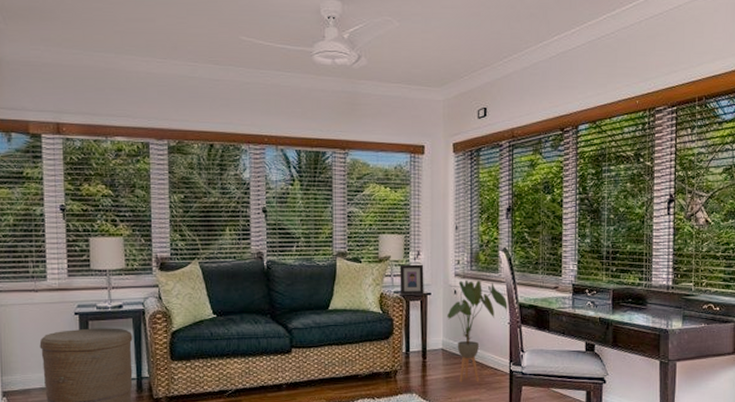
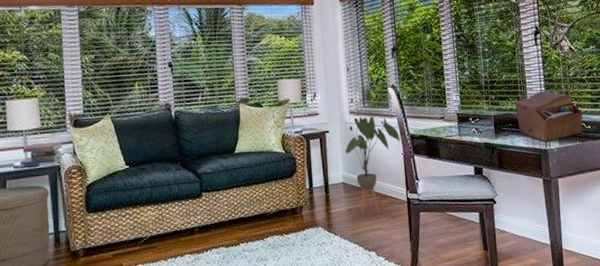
books: none [102,285,149,309] -> present [19,142,64,168]
picture frame: present [400,264,424,295] -> none [298,104,323,134]
sewing box: none [637,266,712,322] -> present [515,90,583,142]

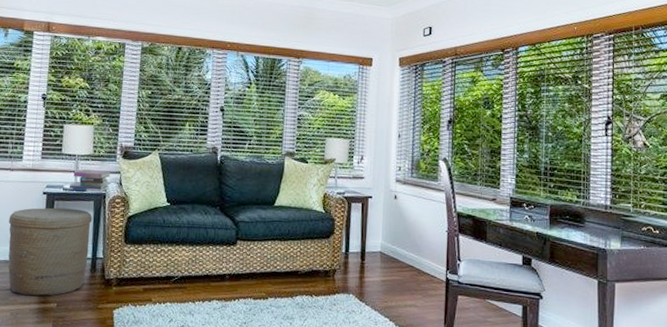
house plant: present [345,116,400,213] -> none [387,187,446,288]
sewing box: present [515,90,583,142] -> none [575,185,651,241]

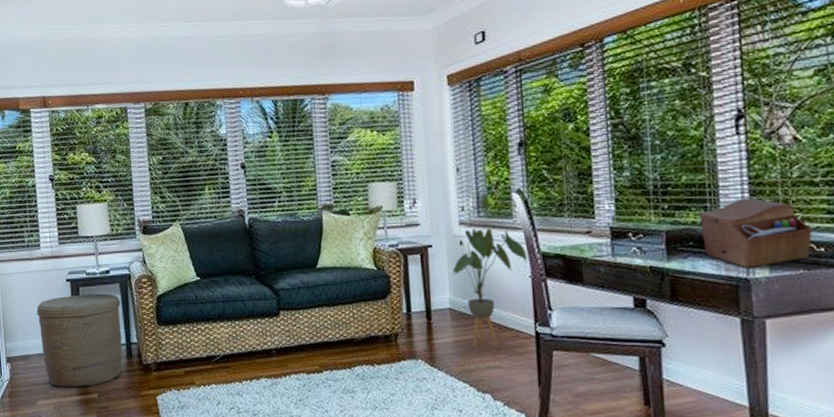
books: present [69,169,111,193] -> none [91,249,134,275]
house plant: none [387,187,446,288] -> present [453,228,528,347]
sewing box: none [575,185,651,241] -> present [699,198,812,269]

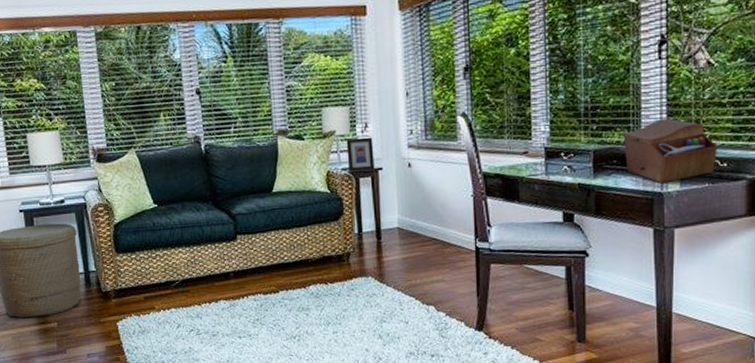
picture frame: none [393,213,424,249] -> present [346,137,375,172]
house plant: present [453,228,528,347] -> none [402,151,470,263]

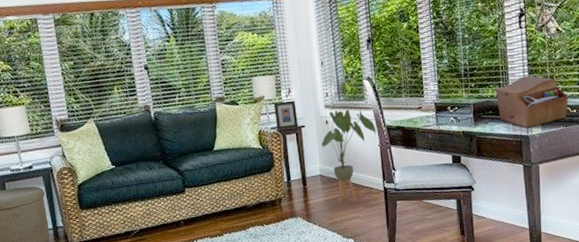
house plant: none [402,151,470,263] -> present [321,109,377,203]

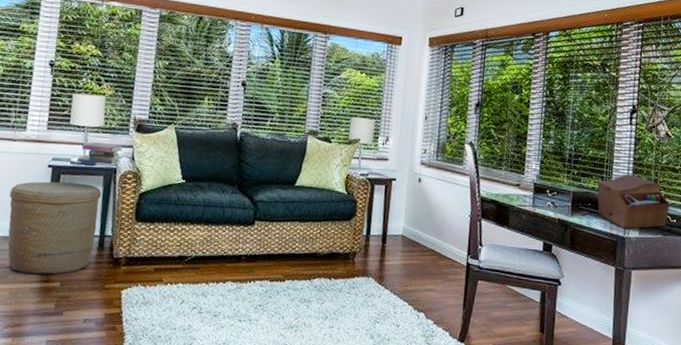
books: none [15,146,55,171] -> present [76,142,123,167]
picture frame: present [273,100,299,130] -> none [366,148,392,180]
house plant: present [321,109,377,203] -> none [410,169,470,272]

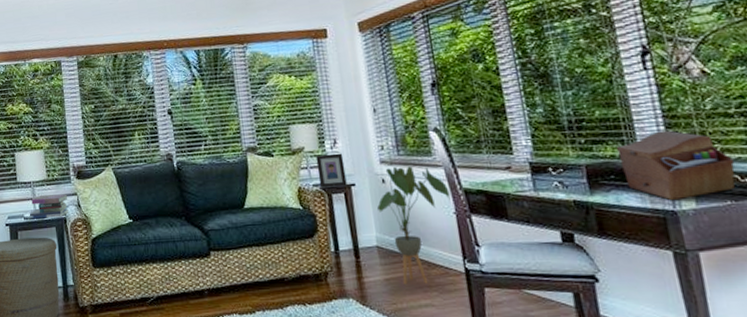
picture frame: none [366,148,392,180] -> present [315,153,347,188]
house plant: none [410,169,470,272] -> present [377,166,451,285]

